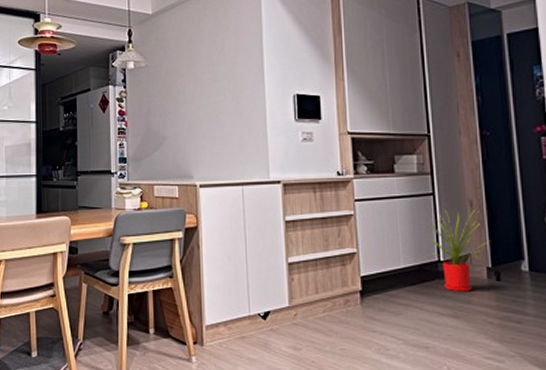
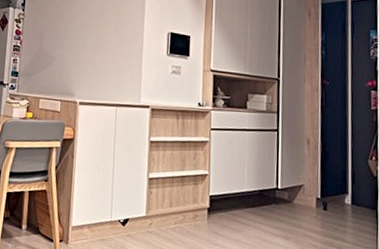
house plant: present [428,210,490,291] -> none [271,144,321,217]

